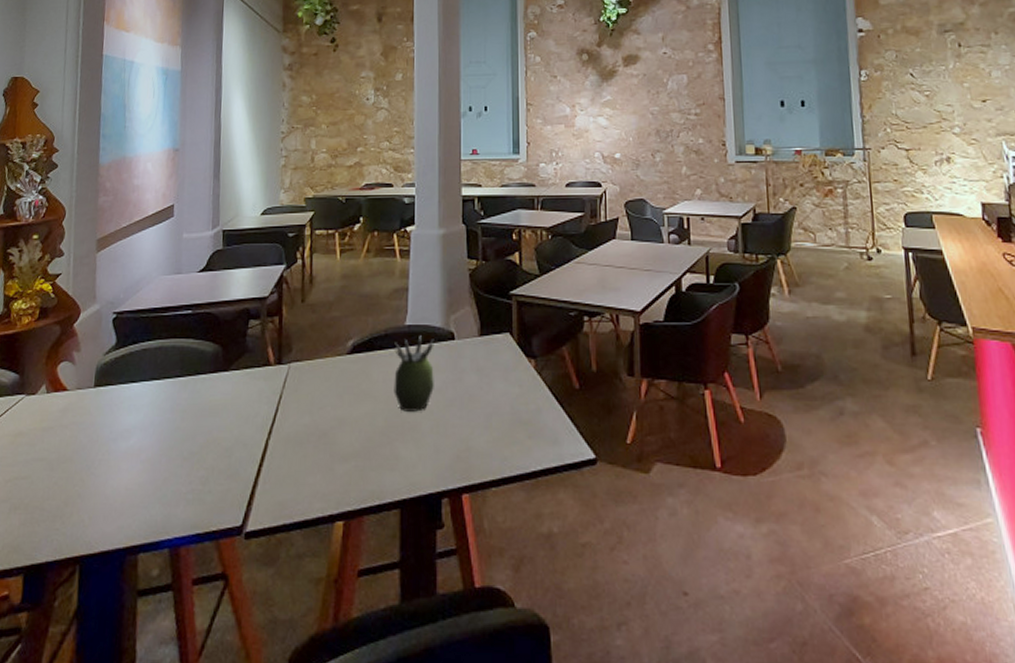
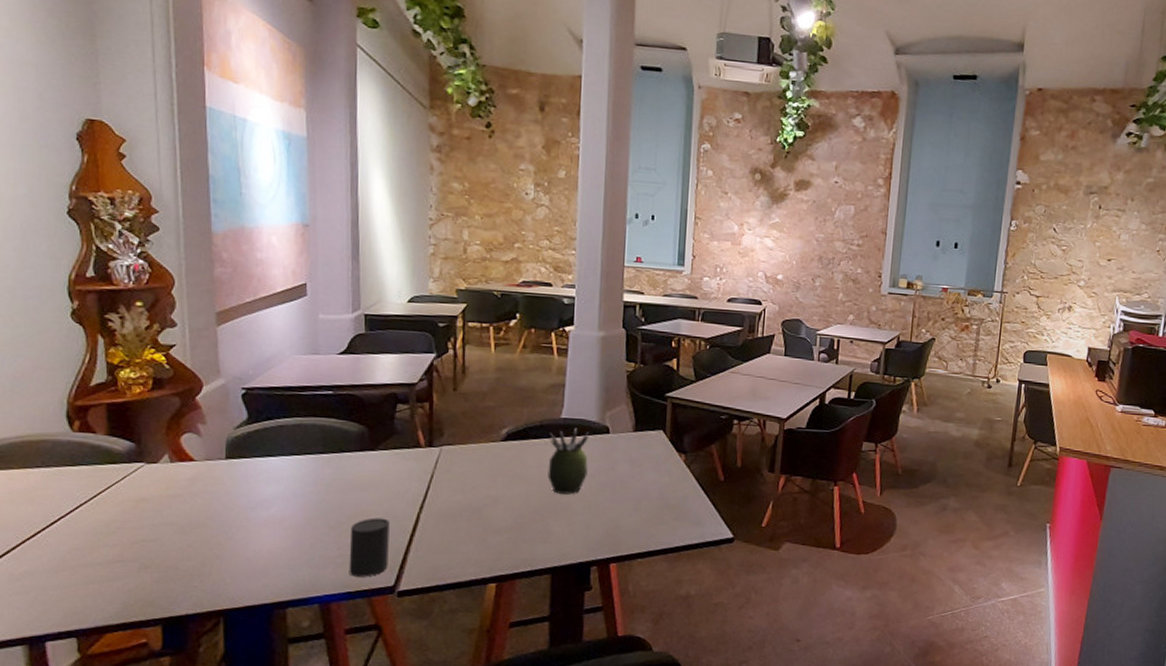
cup: none [198,446,239,516] -> present [348,517,390,577]

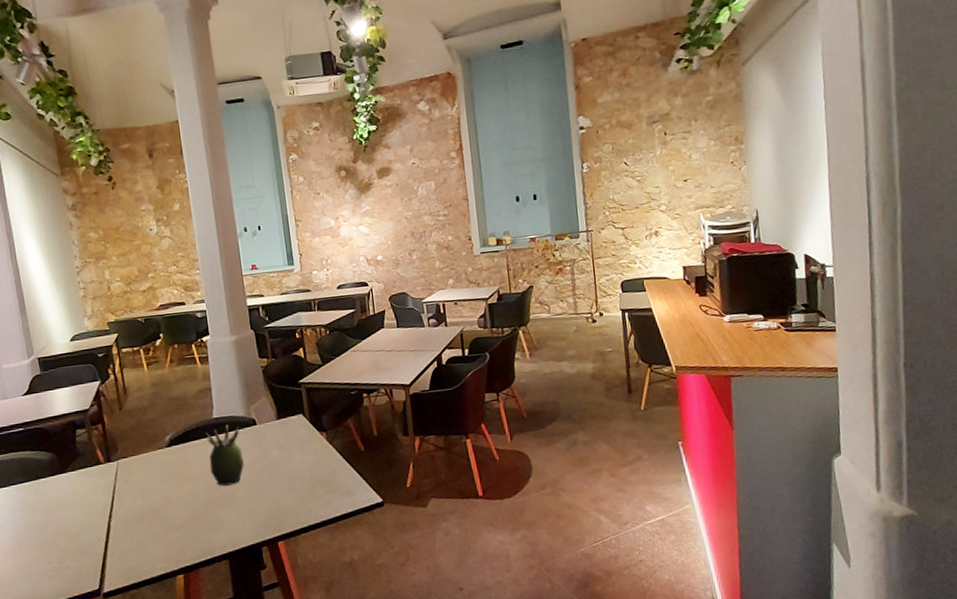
cup: present [348,517,390,577] -> none [56,530,92,586]

